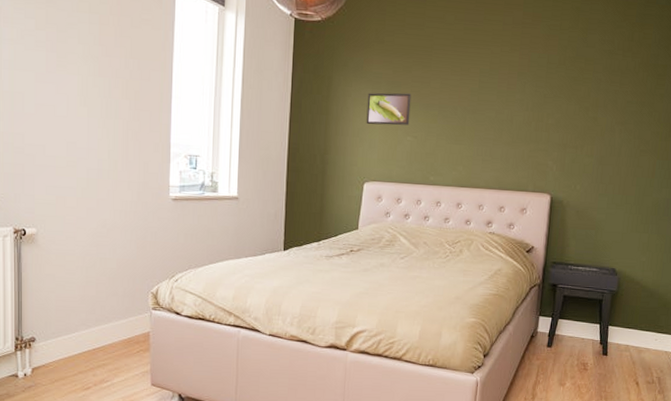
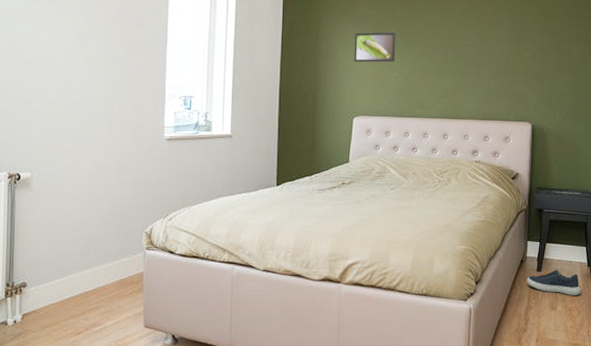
shoe: none [535,345,592,373] -> present [526,269,581,295]

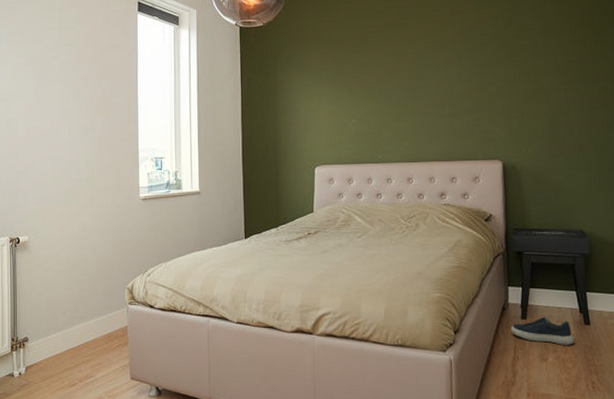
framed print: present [354,32,396,63] -> none [311,80,353,113]

